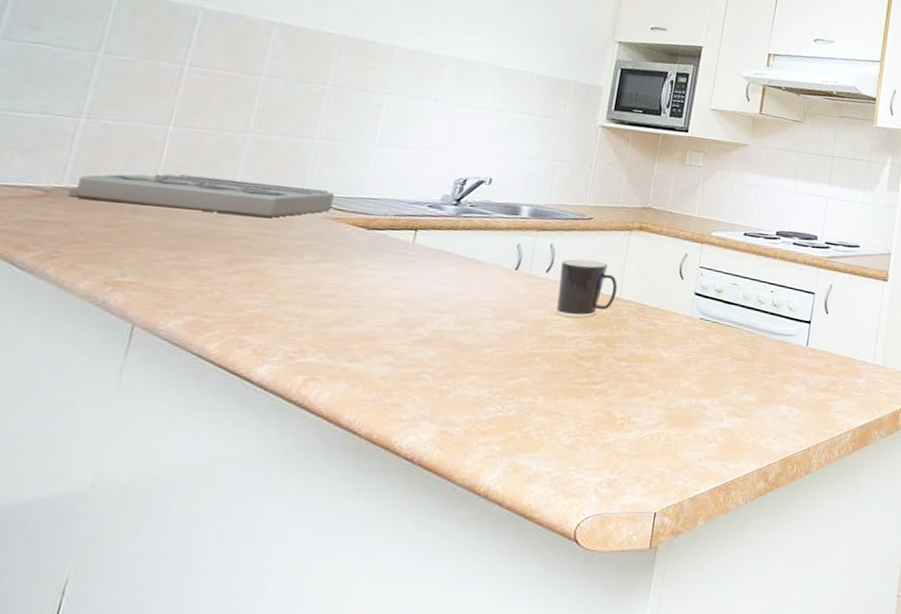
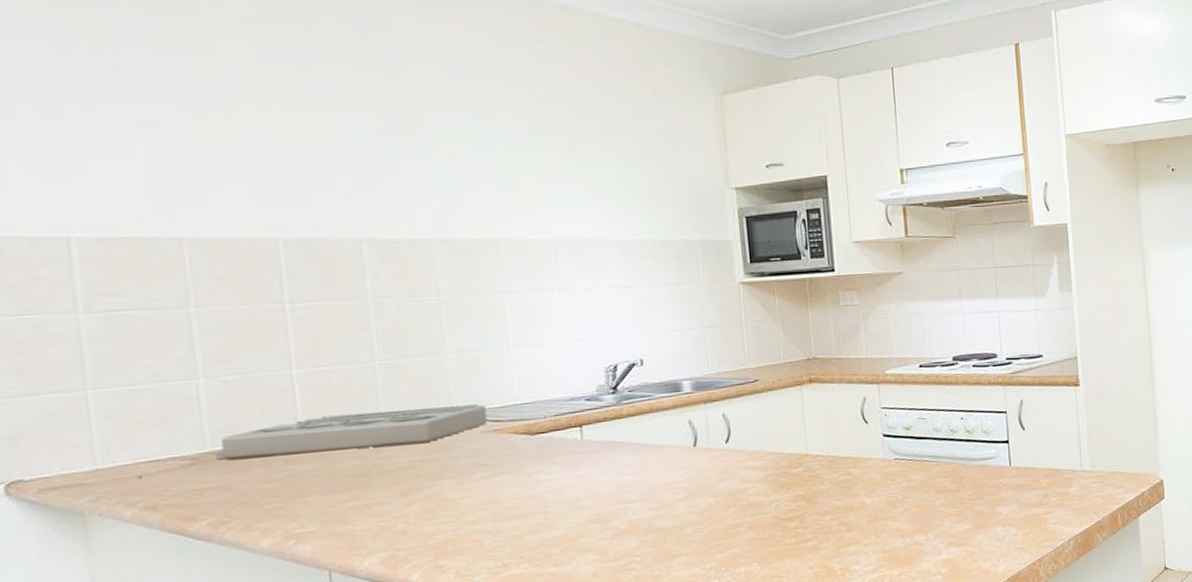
mug: present [556,259,618,319] -> none [739,422,804,484]

